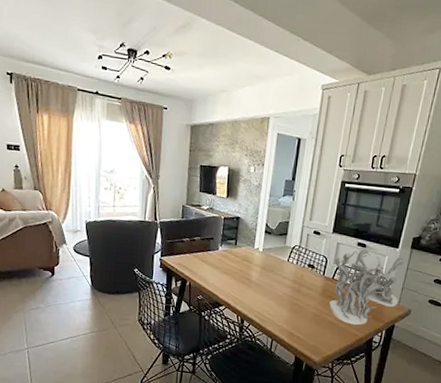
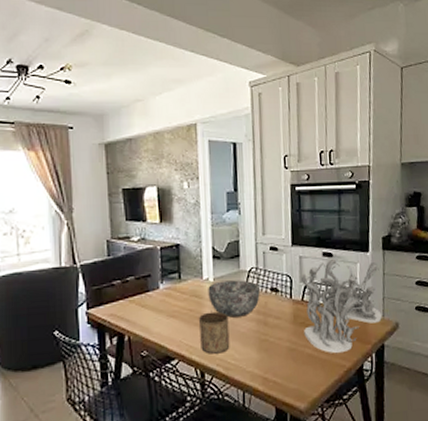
cup: none [244,274,270,308] -> present [199,311,230,354]
bowl: none [256,252,299,283] -> present [208,280,260,318]

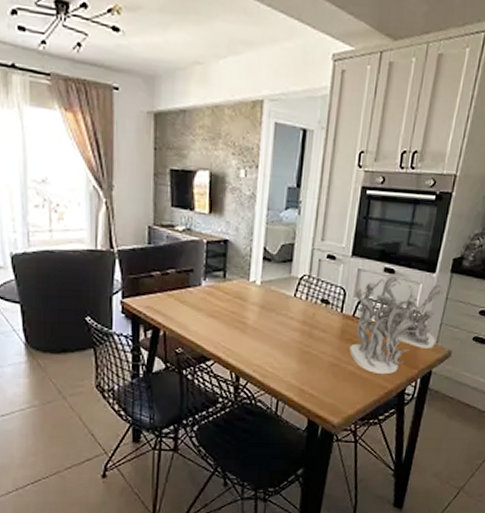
cup: present [199,311,230,354] -> none [239,316,272,360]
bowl: present [208,280,260,318] -> none [253,285,310,326]

